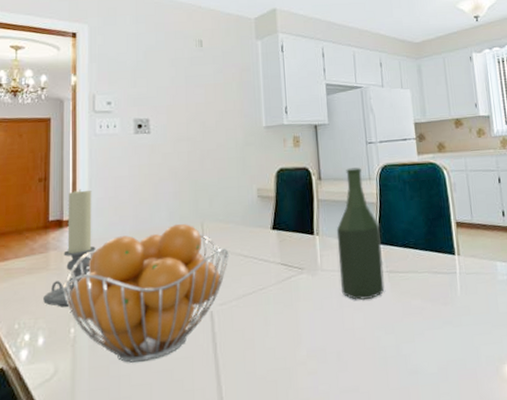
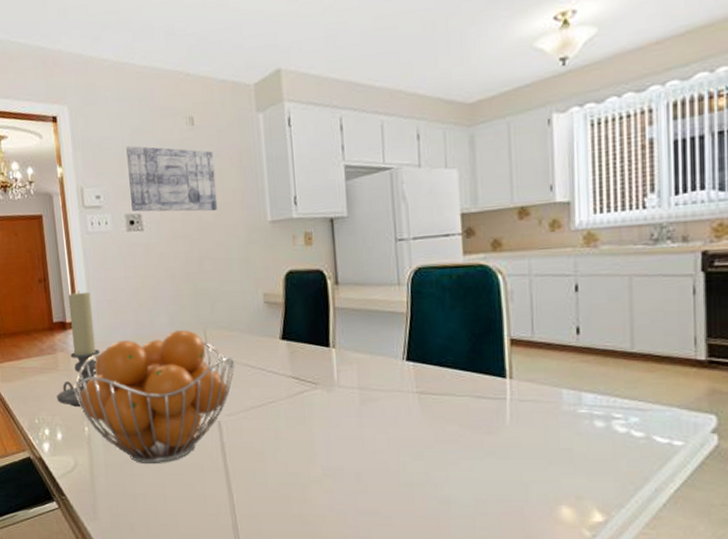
wall art: none [140,61,220,118] -> present [126,146,218,212]
bottle: present [336,167,385,301] -> none [356,270,413,422]

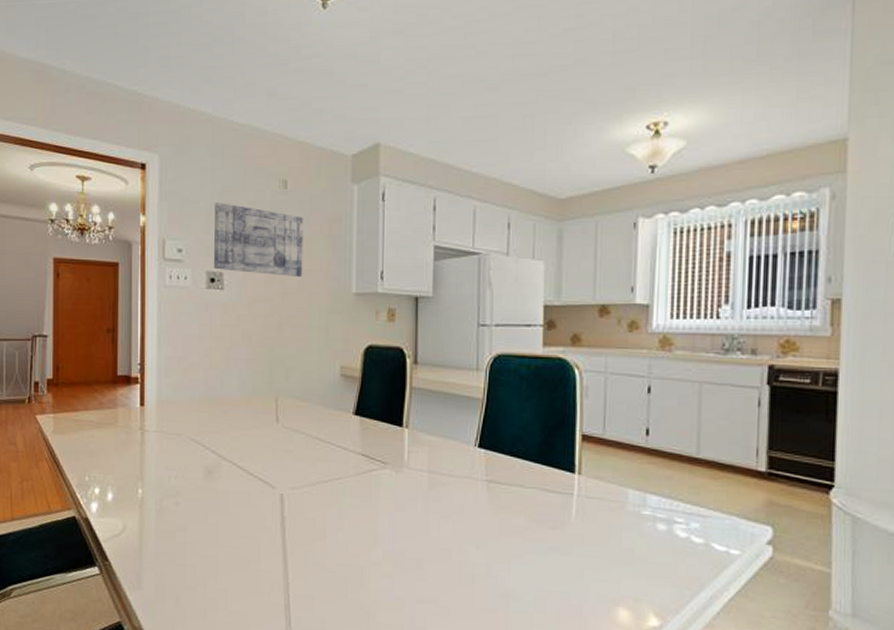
candle holder: present [57,291,100,407] -> none [112,345,164,467]
fruit basket: present [72,329,235,463] -> none [130,395,304,534]

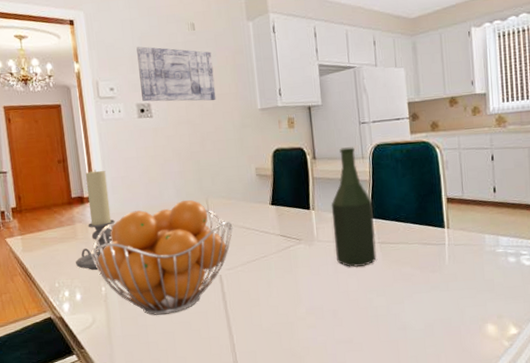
candle holder: none [112,345,164,467] -> present [76,169,115,270]
fruit basket: none [130,395,304,534] -> present [90,200,233,315]
bottle: none [429,354,483,509] -> present [331,147,377,268]

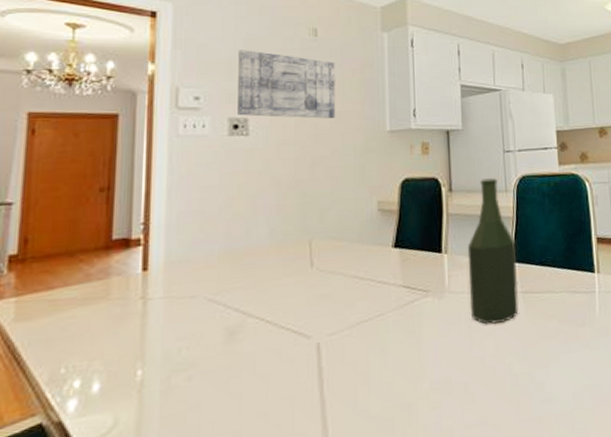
candle holder: present [76,169,115,270] -> none [101,201,174,345]
fruit basket: present [90,200,233,315] -> none [127,242,342,408]

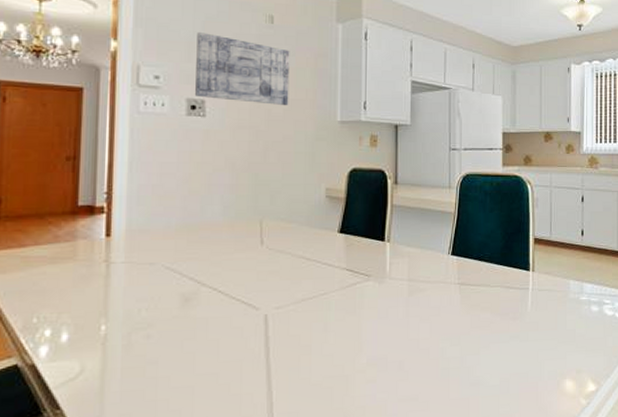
bottle: present [467,178,519,325] -> none [409,174,456,312]

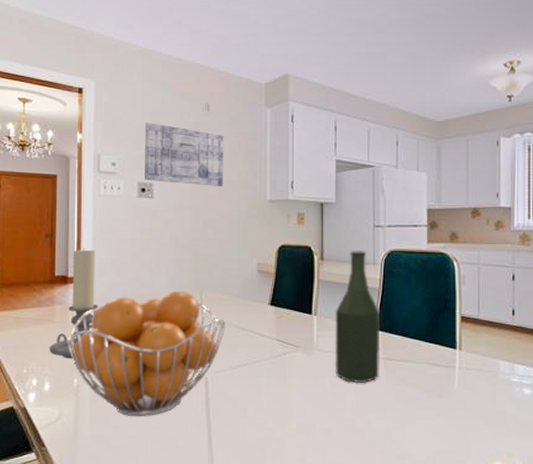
candle holder: none [69,173,134,302] -> present [49,248,98,358]
fruit basket: none [92,219,290,364] -> present [66,290,226,416]
bottle: none [409,174,456,312] -> present [335,251,381,384]

